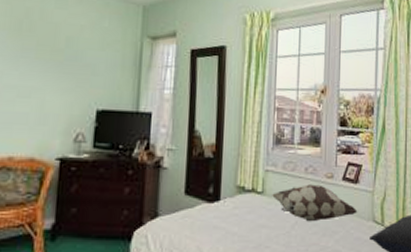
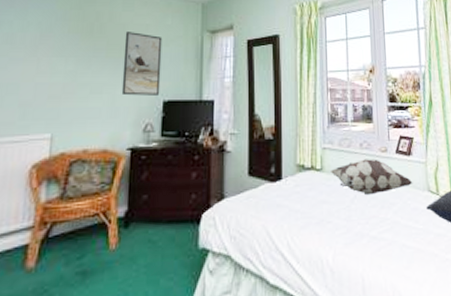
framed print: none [51,32,98,104] -> present [121,32,163,96]

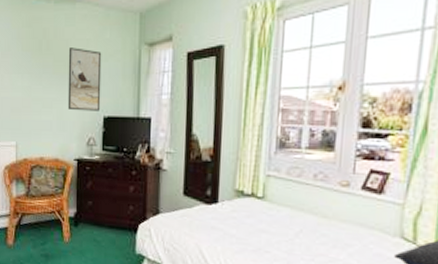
decorative pillow: present [329,159,413,196] -> none [272,192,381,232]

